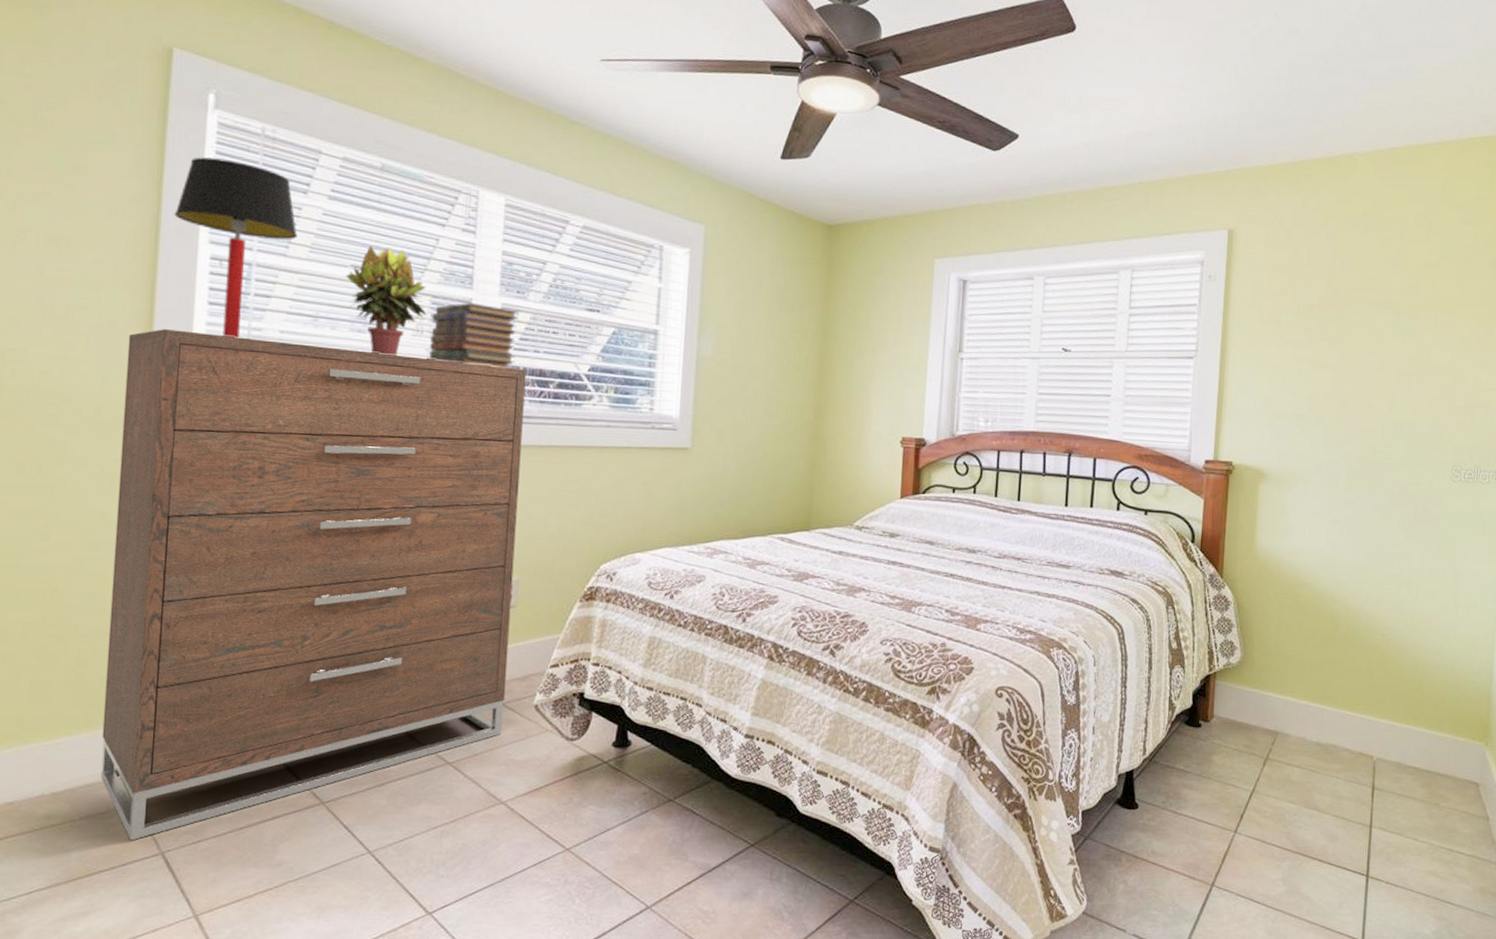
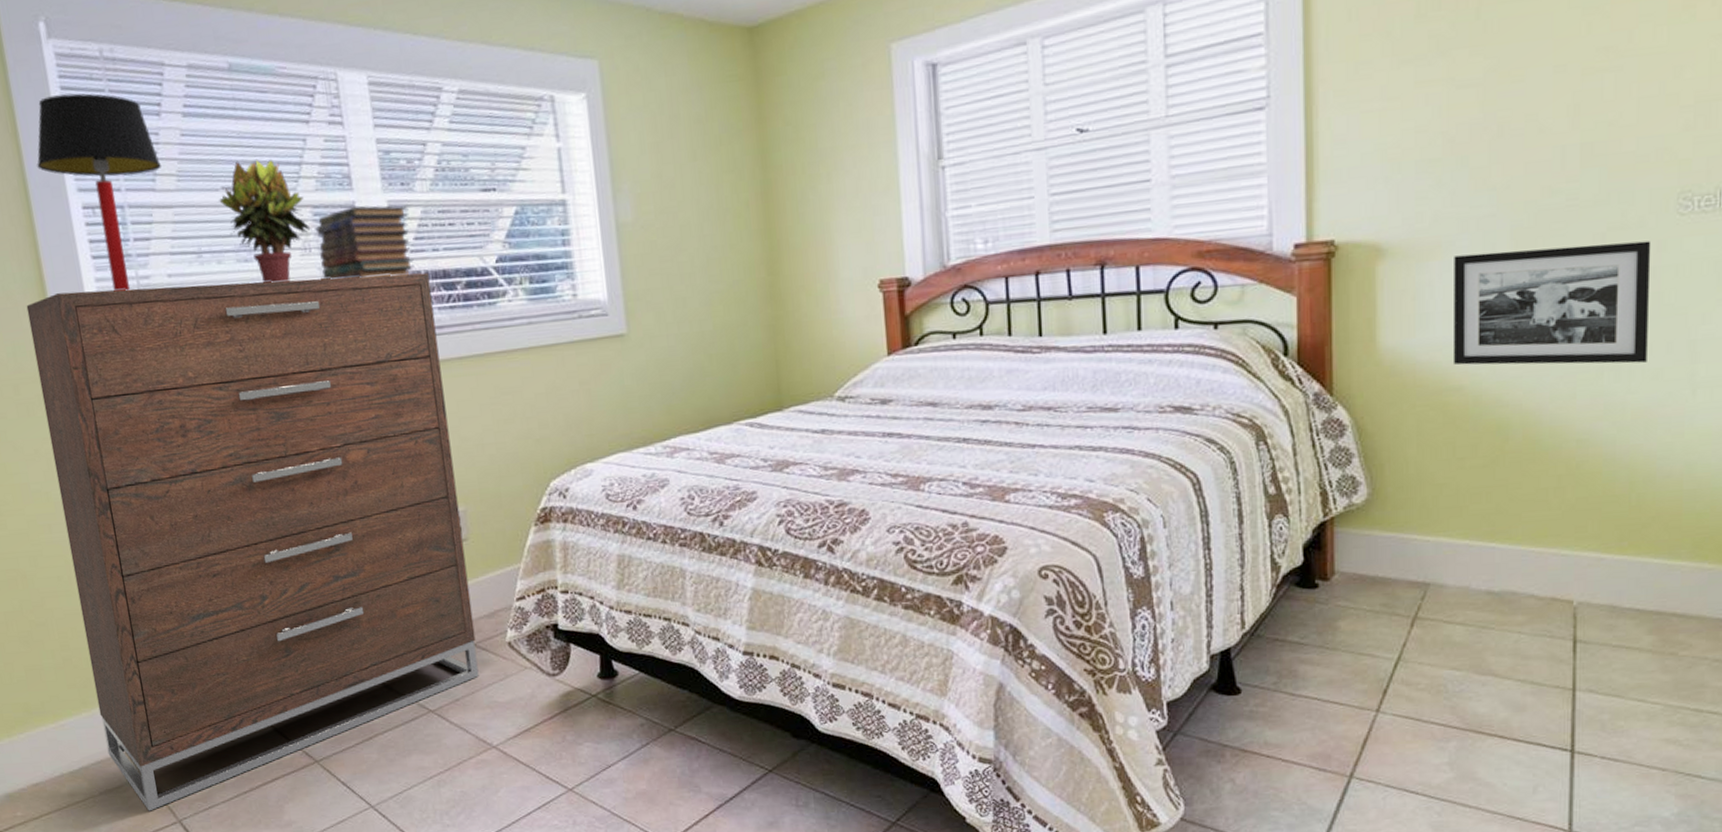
picture frame: none [1304,487,1435,583] -> present [1452,241,1651,365]

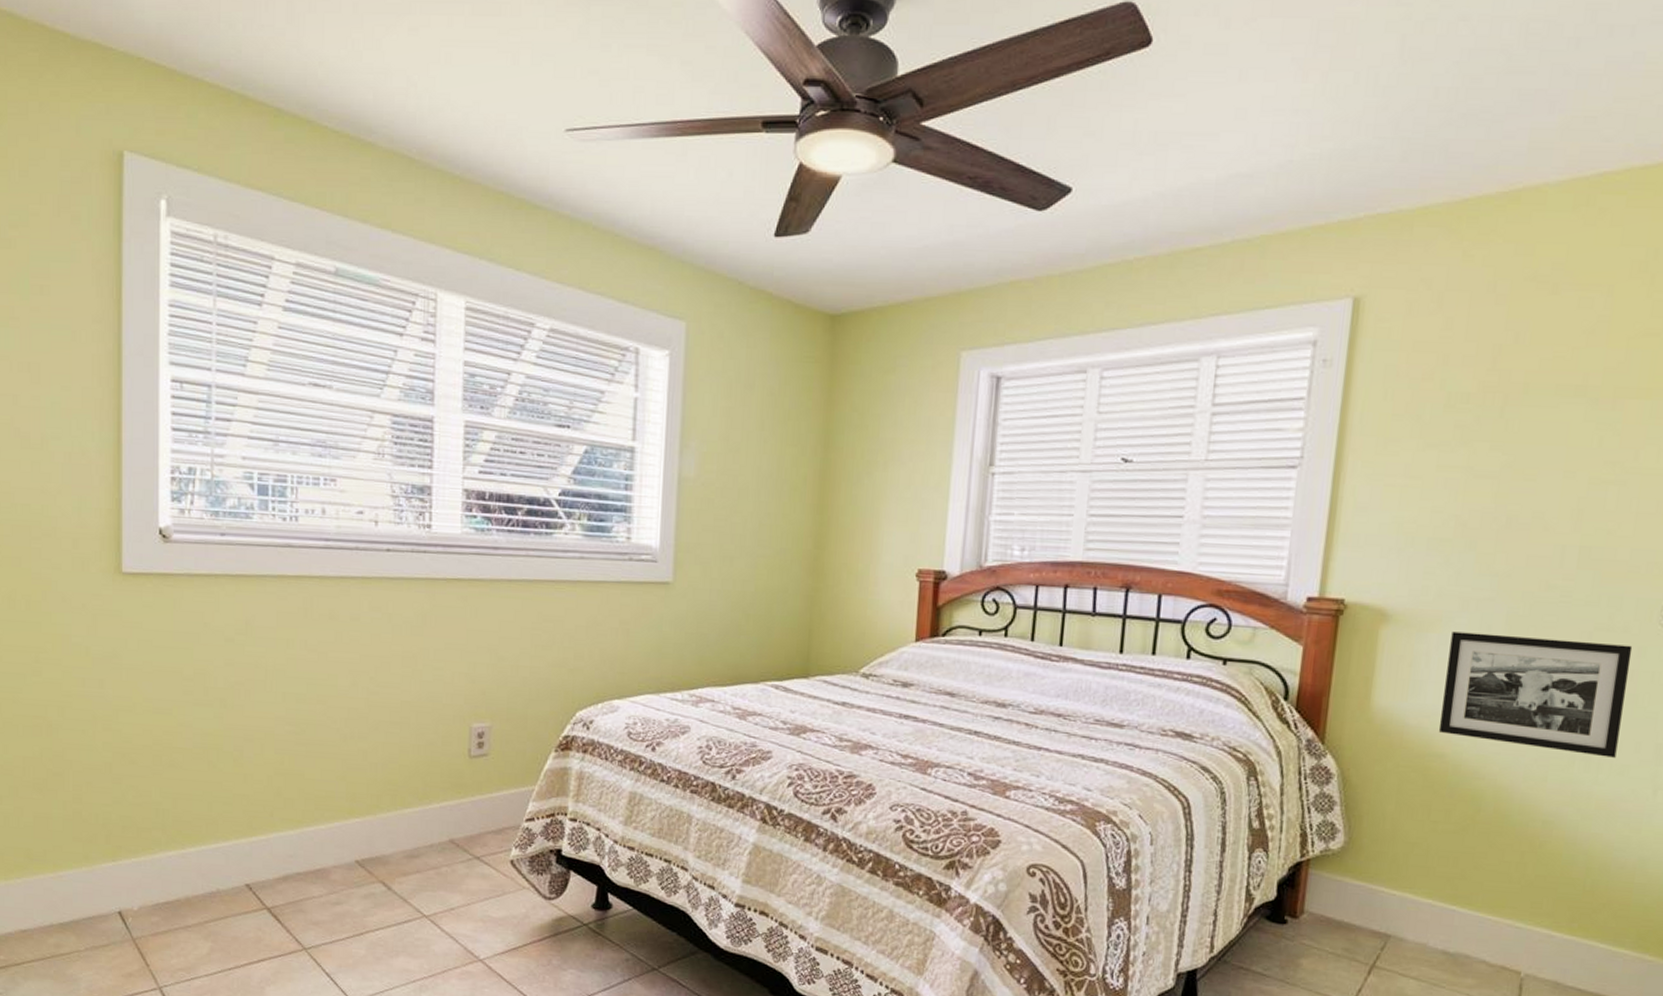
dresser: present [26,272,479,811] -> none [99,458,493,974]
table lamp: present [37,93,161,292] -> none [134,270,254,466]
potted plant: present [219,158,311,283] -> none [304,360,388,483]
book stack: present [316,205,415,280] -> none [389,420,483,495]

